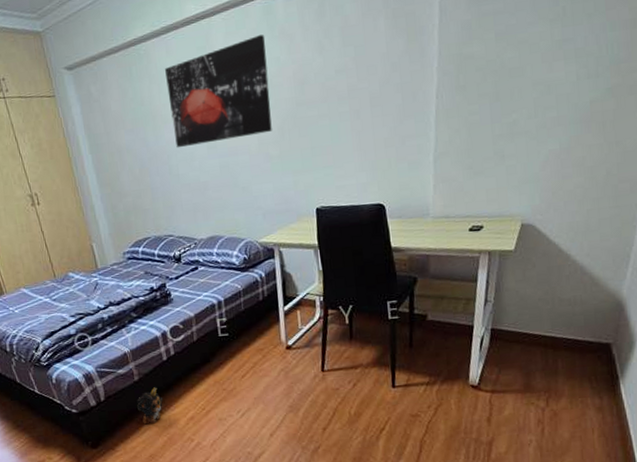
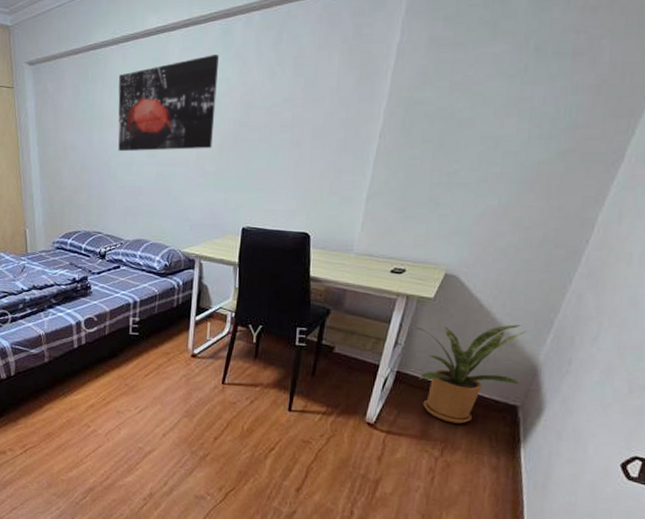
plush toy: present [136,387,163,424] -> none [42,371,68,405]
house plant: none [496,263,610,371] -> present [409,324,526,424]

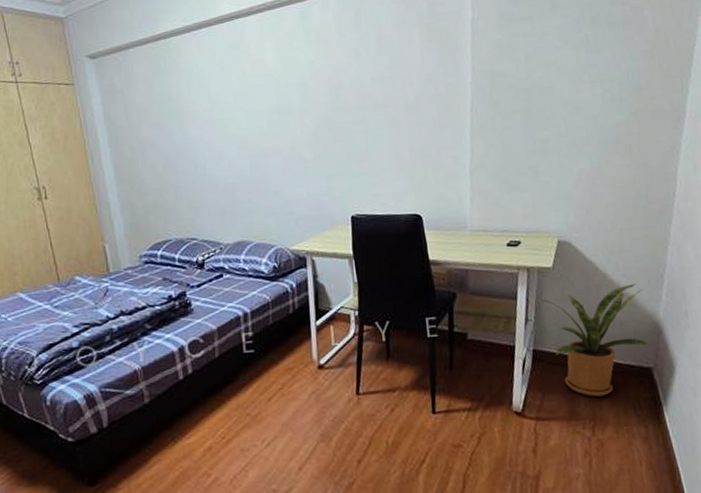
wall art: present [118,55,220,152] -> none [196,38,306,146]

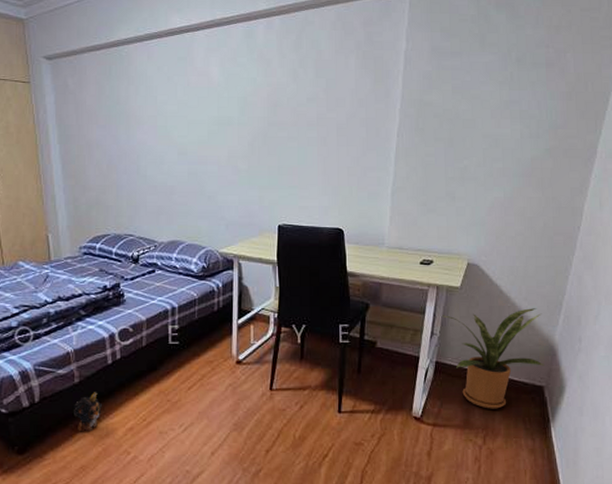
plush toy: none [145,411,177,456] -> present [73,392,103,432]

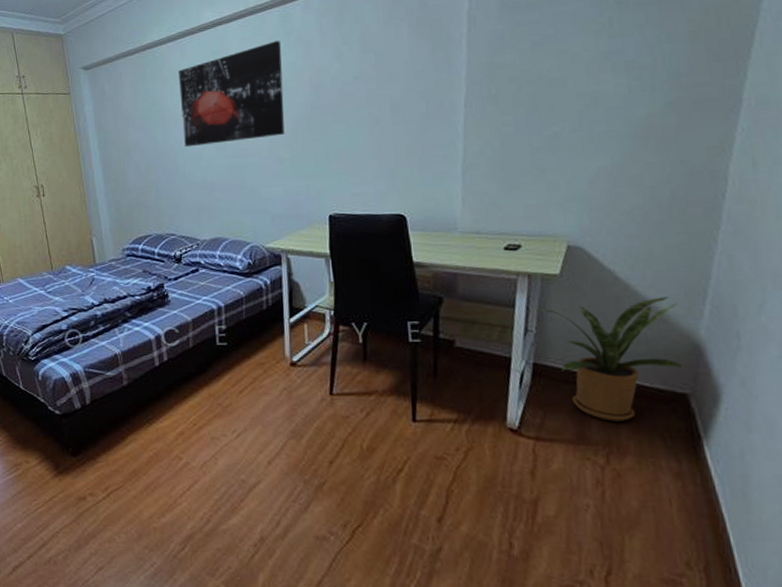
plush toy: present [73,392,103,432] -> none [123,395,152,436]
wall art: none [145,55,244,150] -> present [179,41,285,148]

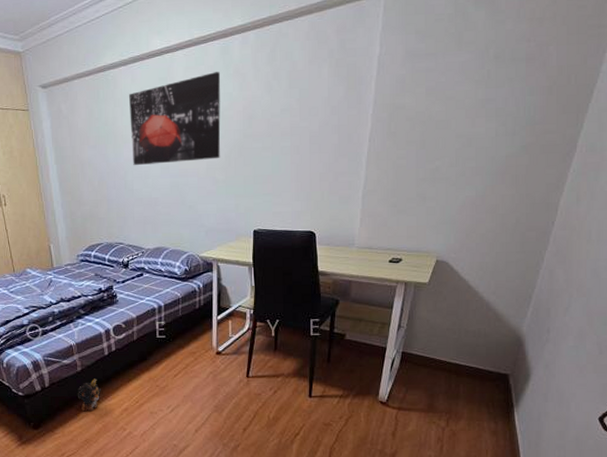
plush toy: none [123,395,152,436] -> present [77,378,102,412]
house plant: present [538,297,686,421] -> none [410,301,509,395]

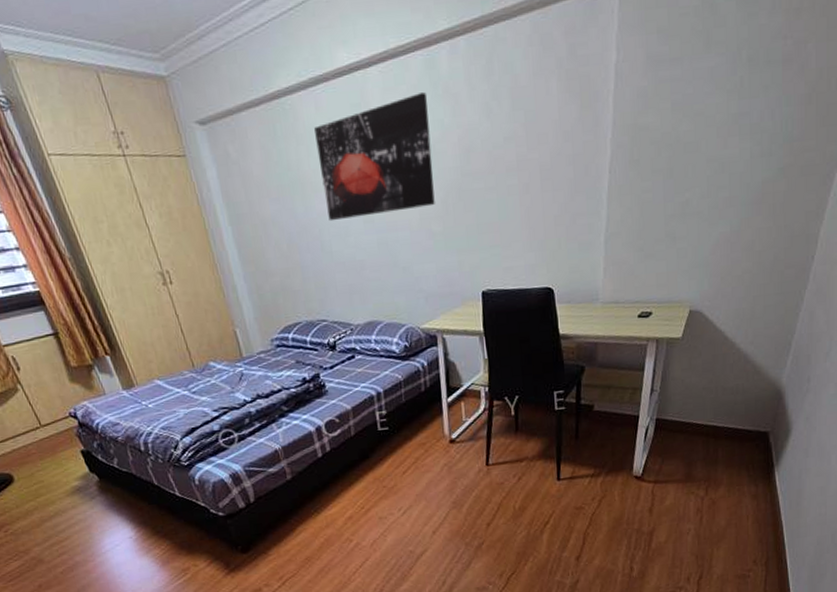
plush toy: present [77,378,102,412] -> none [290,486,319,525]

